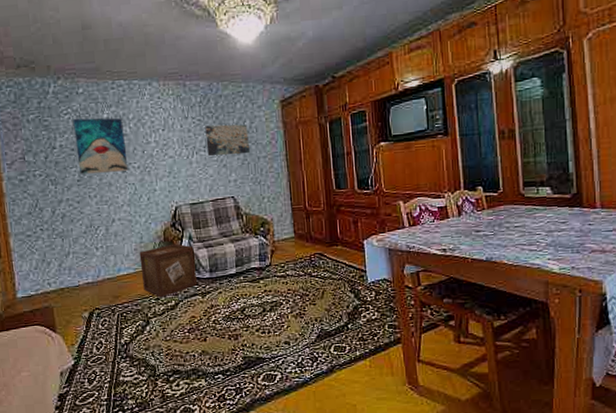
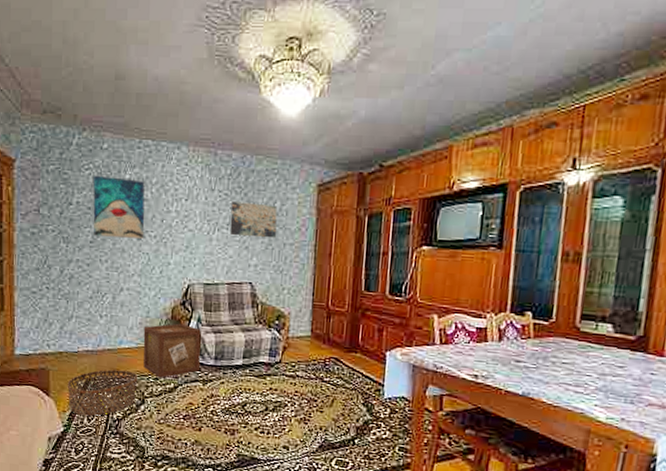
basket: none [72,296,141,346] -> present [67,369,138,416]

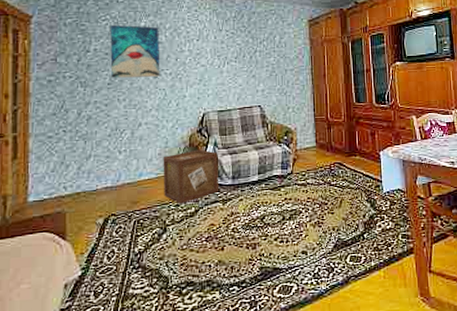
basket: present [67,369,138,416] -> none [85,202,159,255]
wall art: present [230,201,278,239] -> none [237,38,279,67]

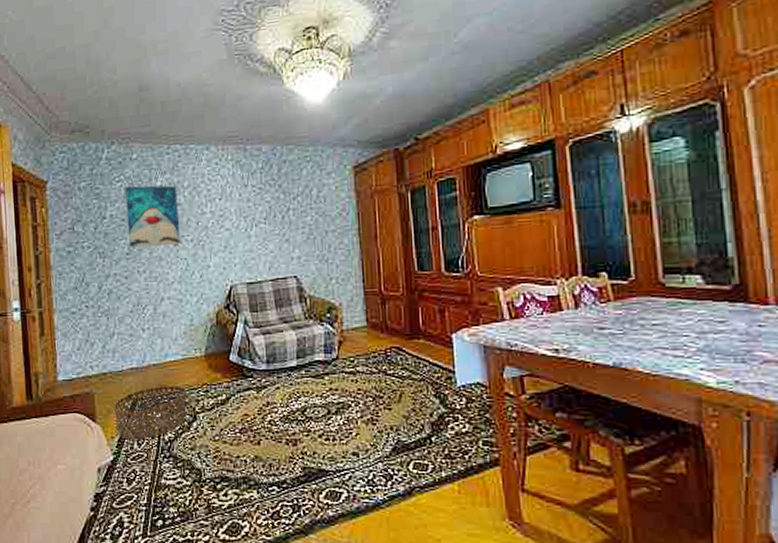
basket: none [85,202,159,255] -> present [113,386,187,440]
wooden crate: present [163,149,220,204] -> none [188,328,253,390]

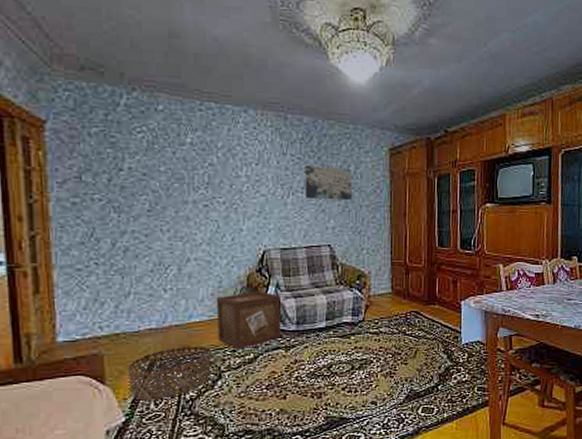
wall art: present [125,185,181,247] -> none [148,138,212,205]
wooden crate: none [188,328,253,390] -> present [216,291,282,350]
wall art: none [266,193,318,230] -> present [305,165,353,201]

